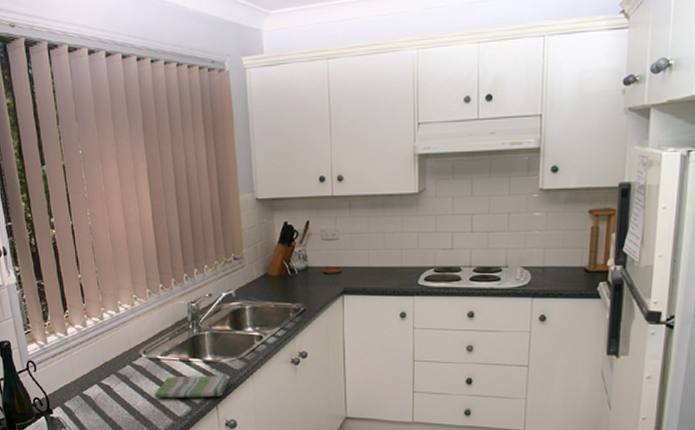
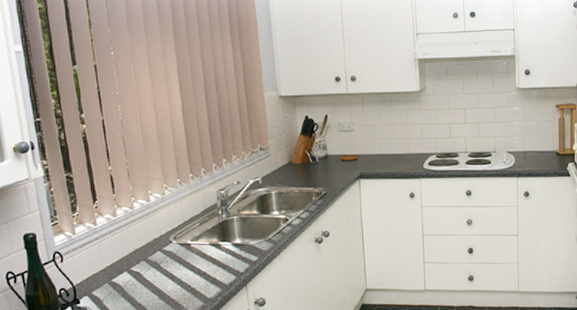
dish towel: present [155,373,230,398] -> none [185,255,258,281]

